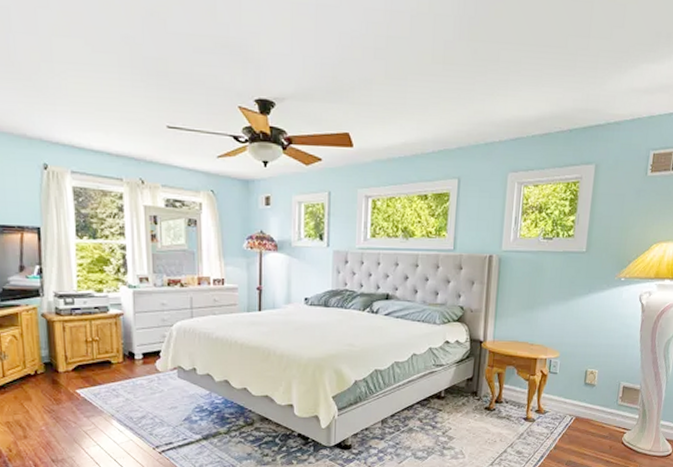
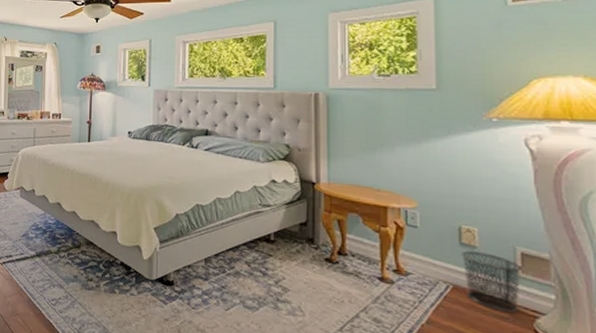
waste bin: none [583,389,622,432] -> present [461,250,522,313]

